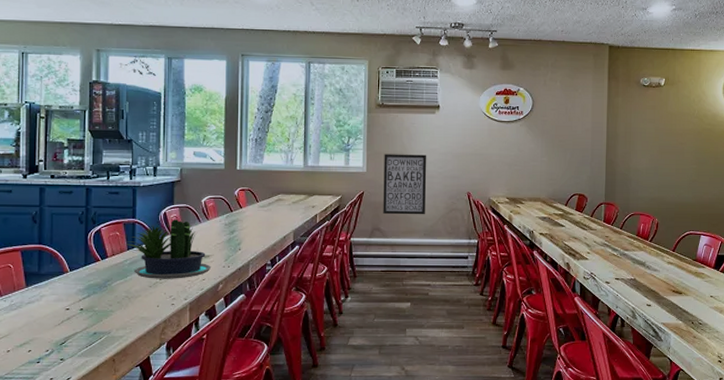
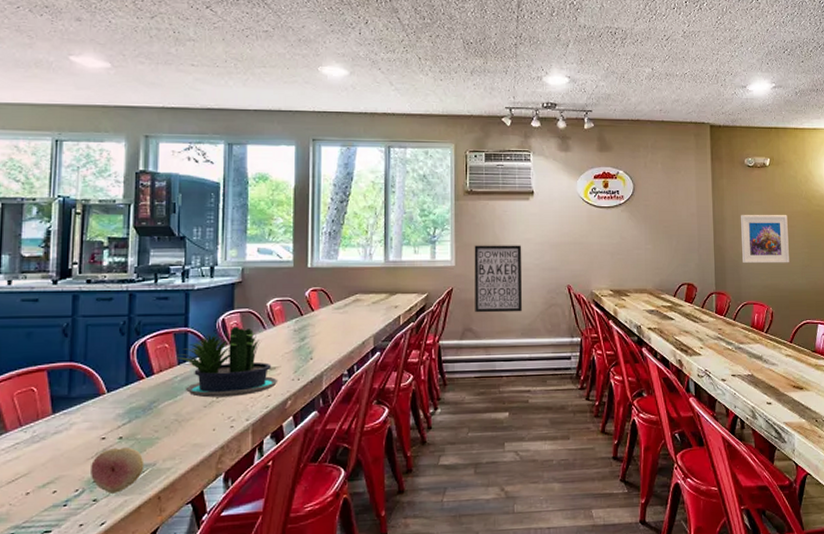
fruit: none [58,317,101,355] -> present [91,446,144,494]
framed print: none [632,132,678,178] -> present [741,215,789,264]

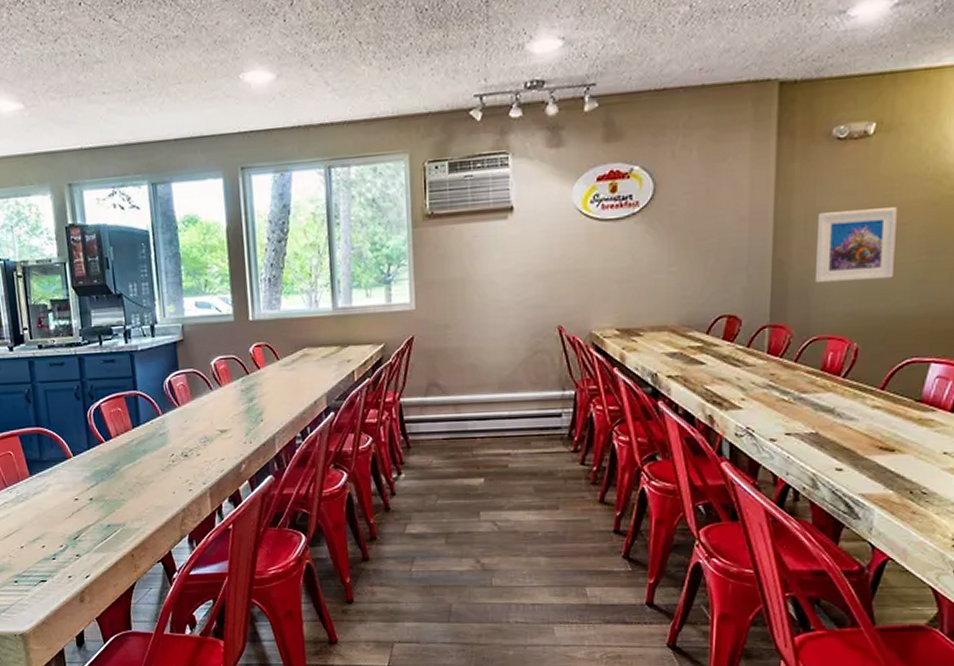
fruit: present [91,446,144,494] -> none [69,507,116,550]
potted plant: present [175,326,278,398] -> none [129,388,231,461]
wall art: present [474,245,522,313] -> none [438,278,499,365]

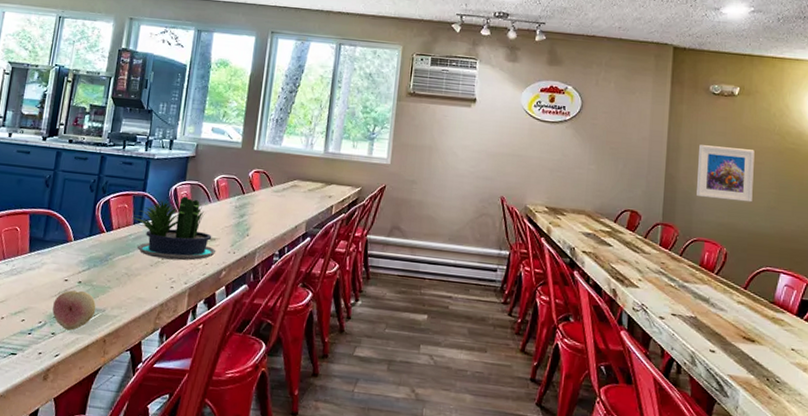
fruit: none [69,507,116,550] -> present [52,290,96,331]
potted plant: none [129,388,231,461] -> present [132,196,217,261]

